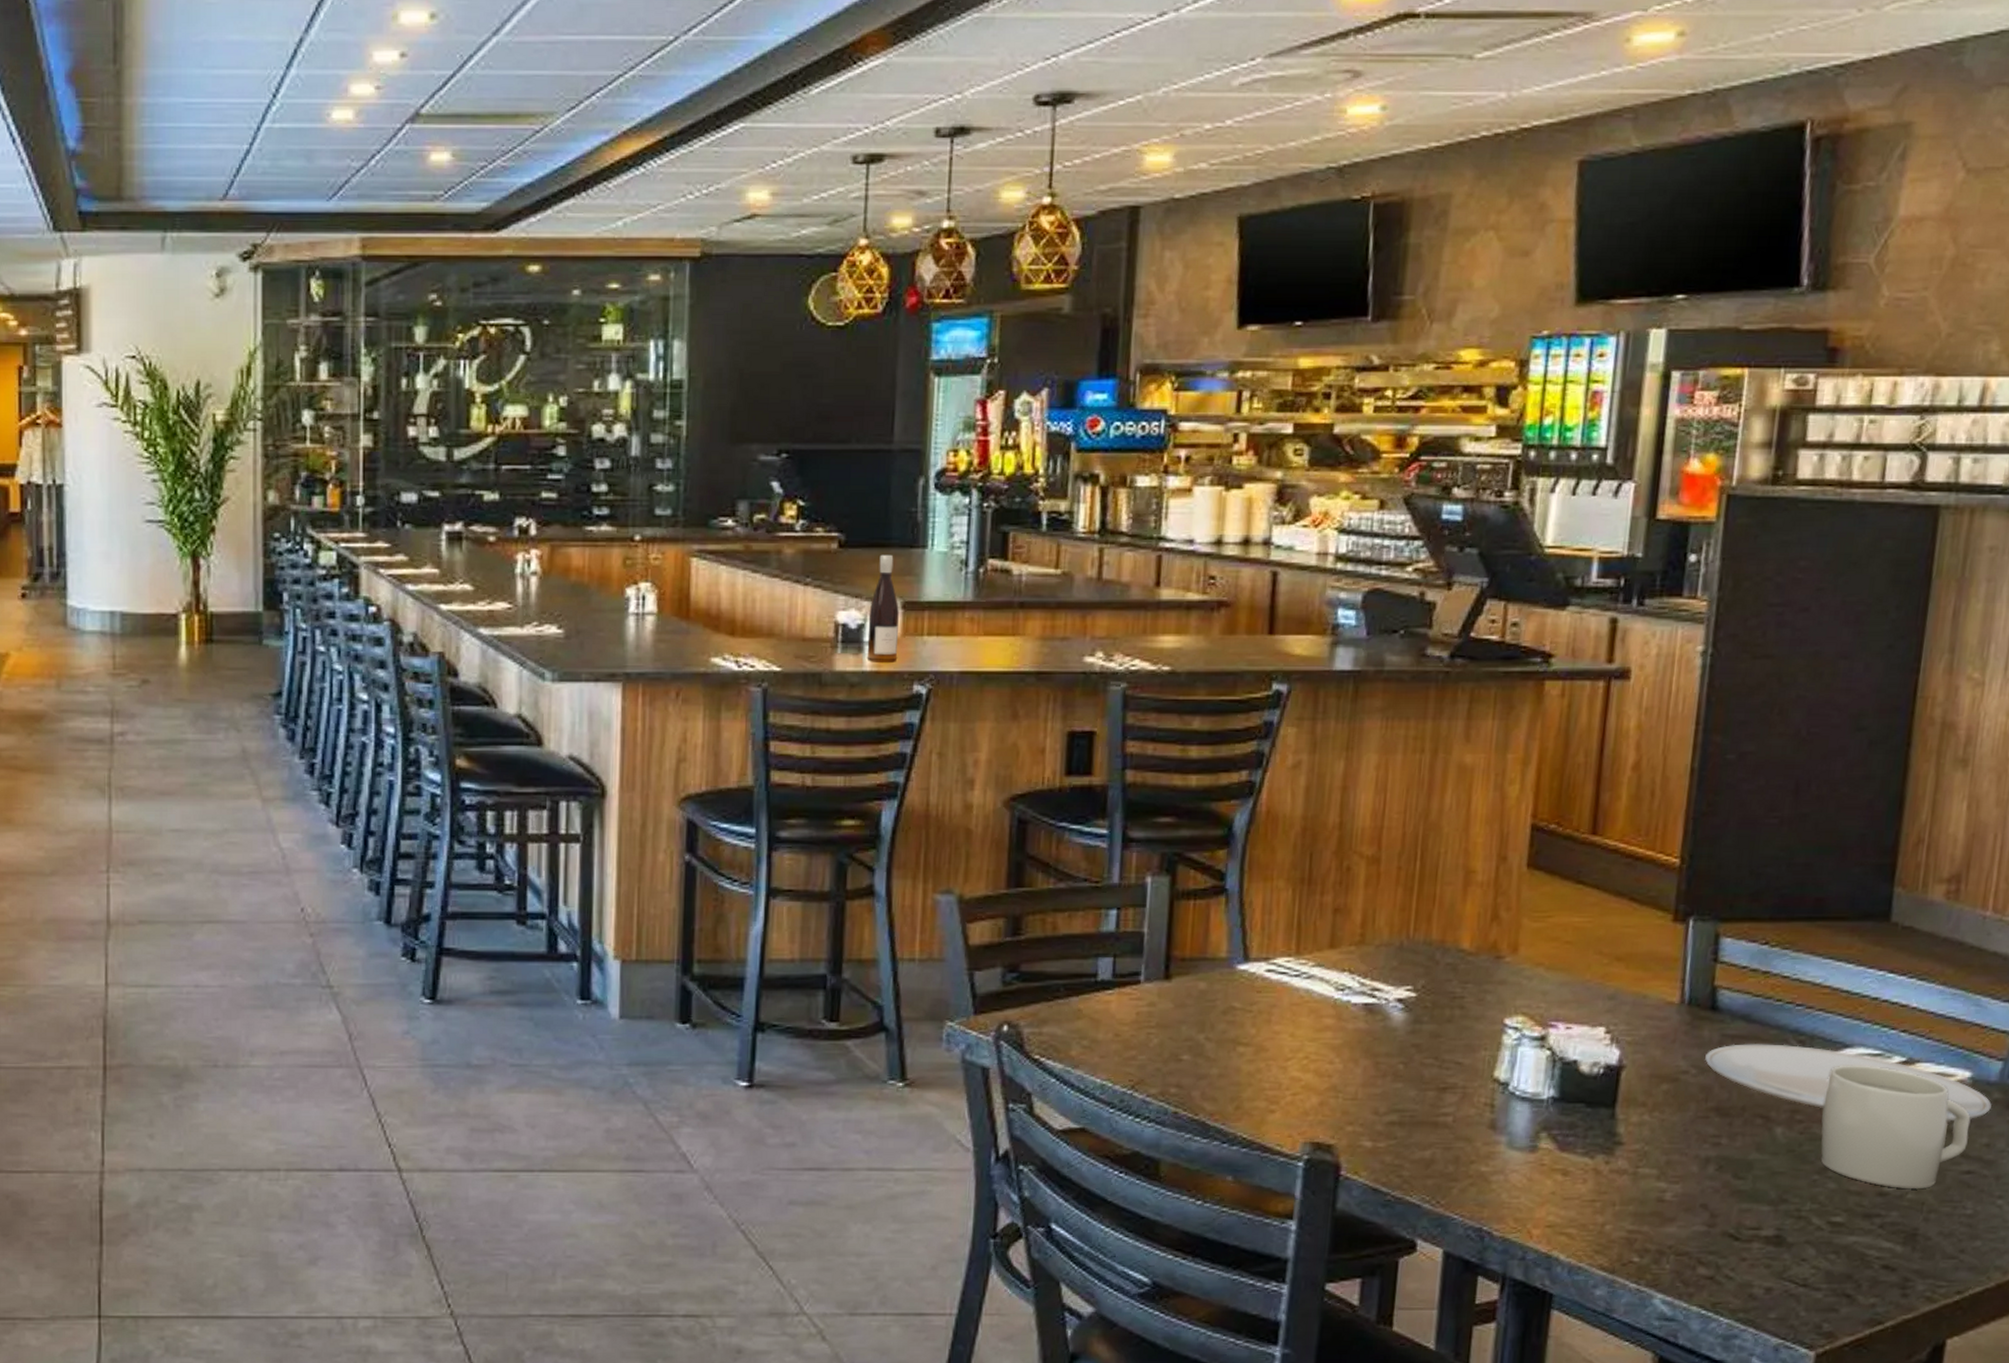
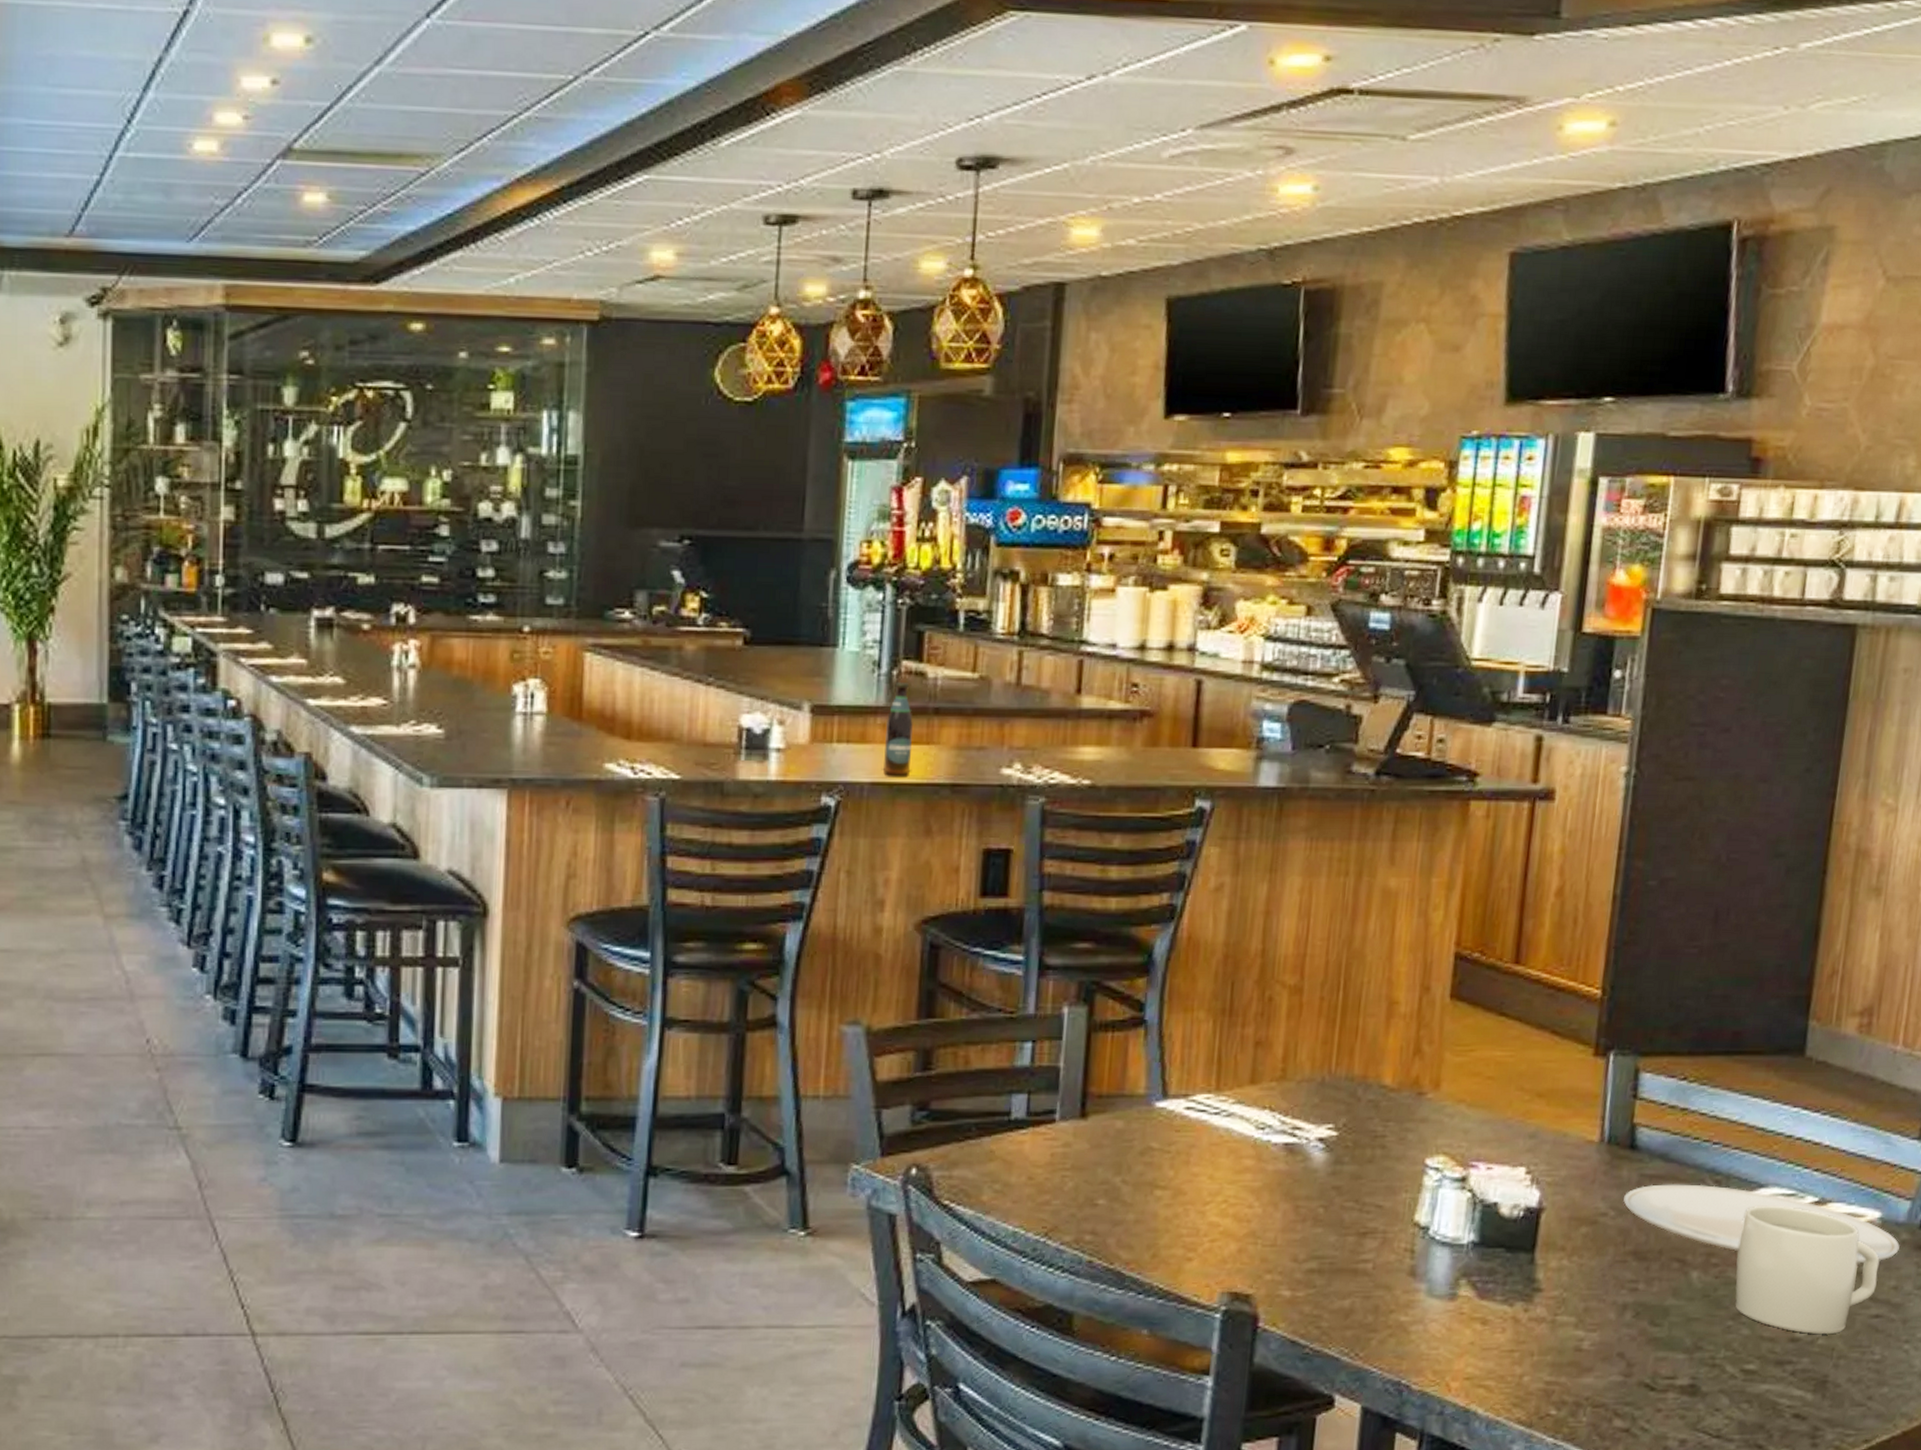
bottle: present [866,554,899,664] -> none [772,653,807,773]
bottle: none [971,580,999,668] -> present [883,683,913,779]

